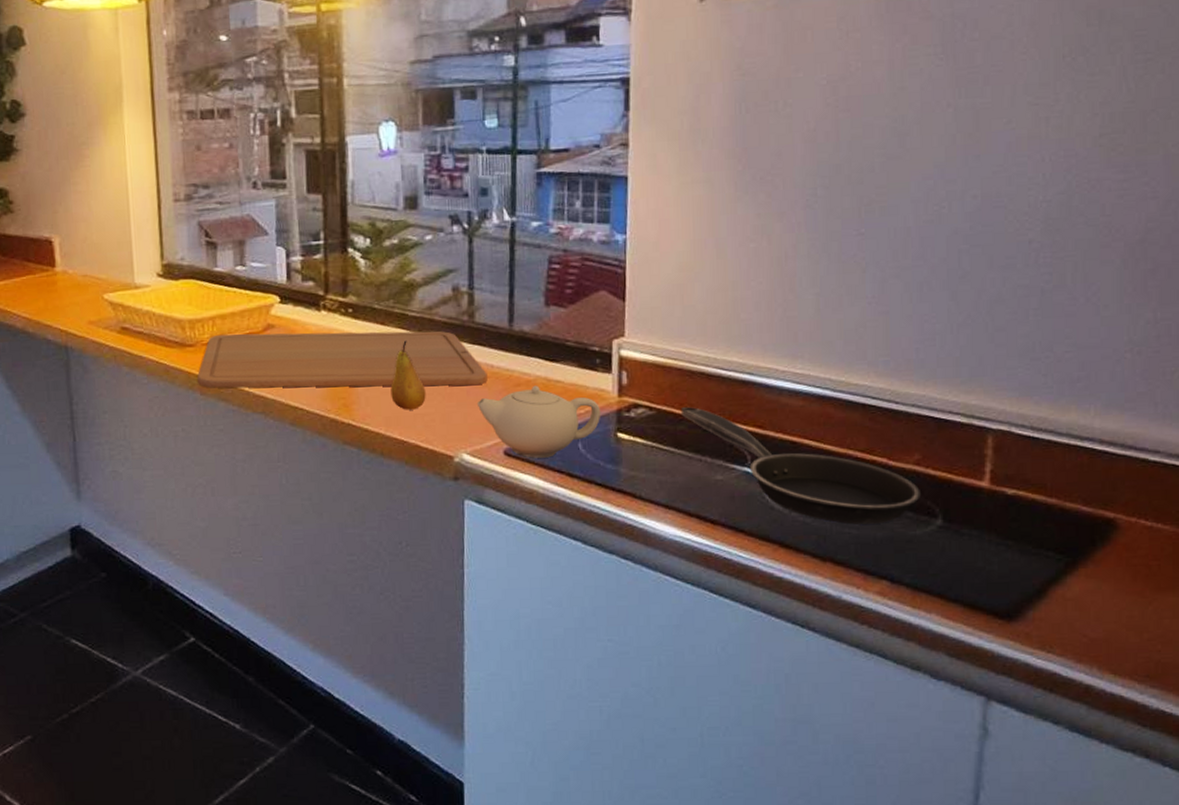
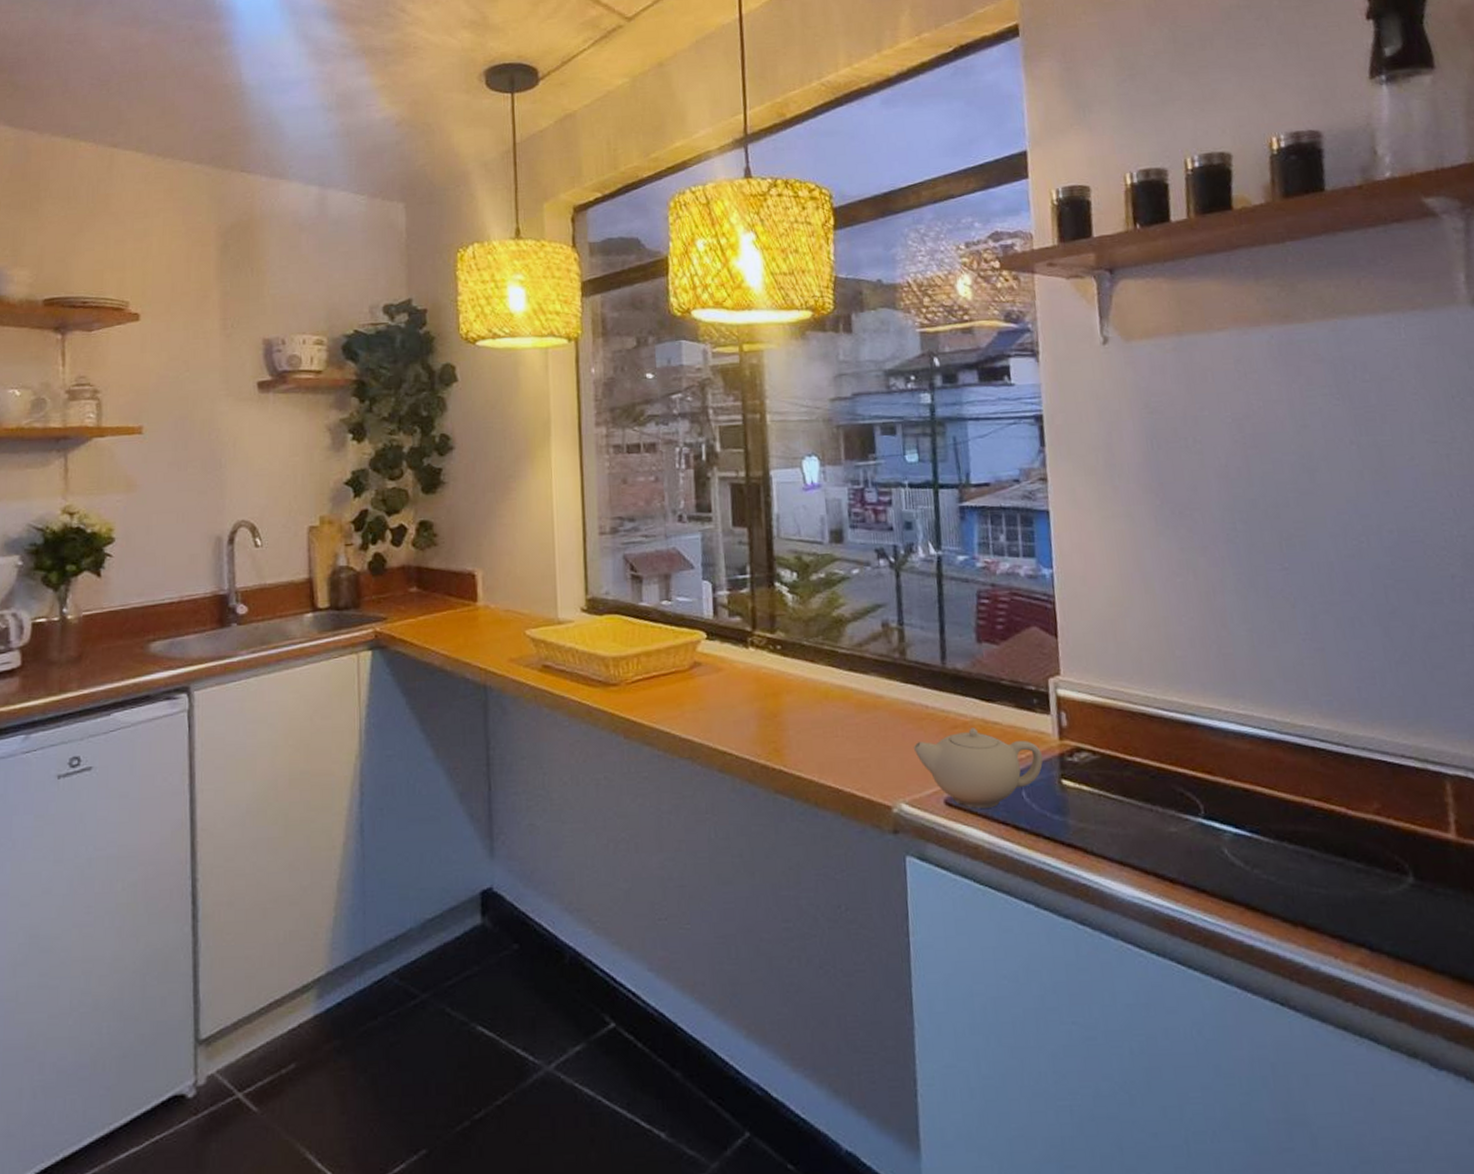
chopping board: present [197,331,488,389] -> none [621,669,923,732]
fruit: present [390,340,426,410] -> none [822,679,860,755]
frying pan: present [680,406,922,525] -> none [1125,750,1388,883]

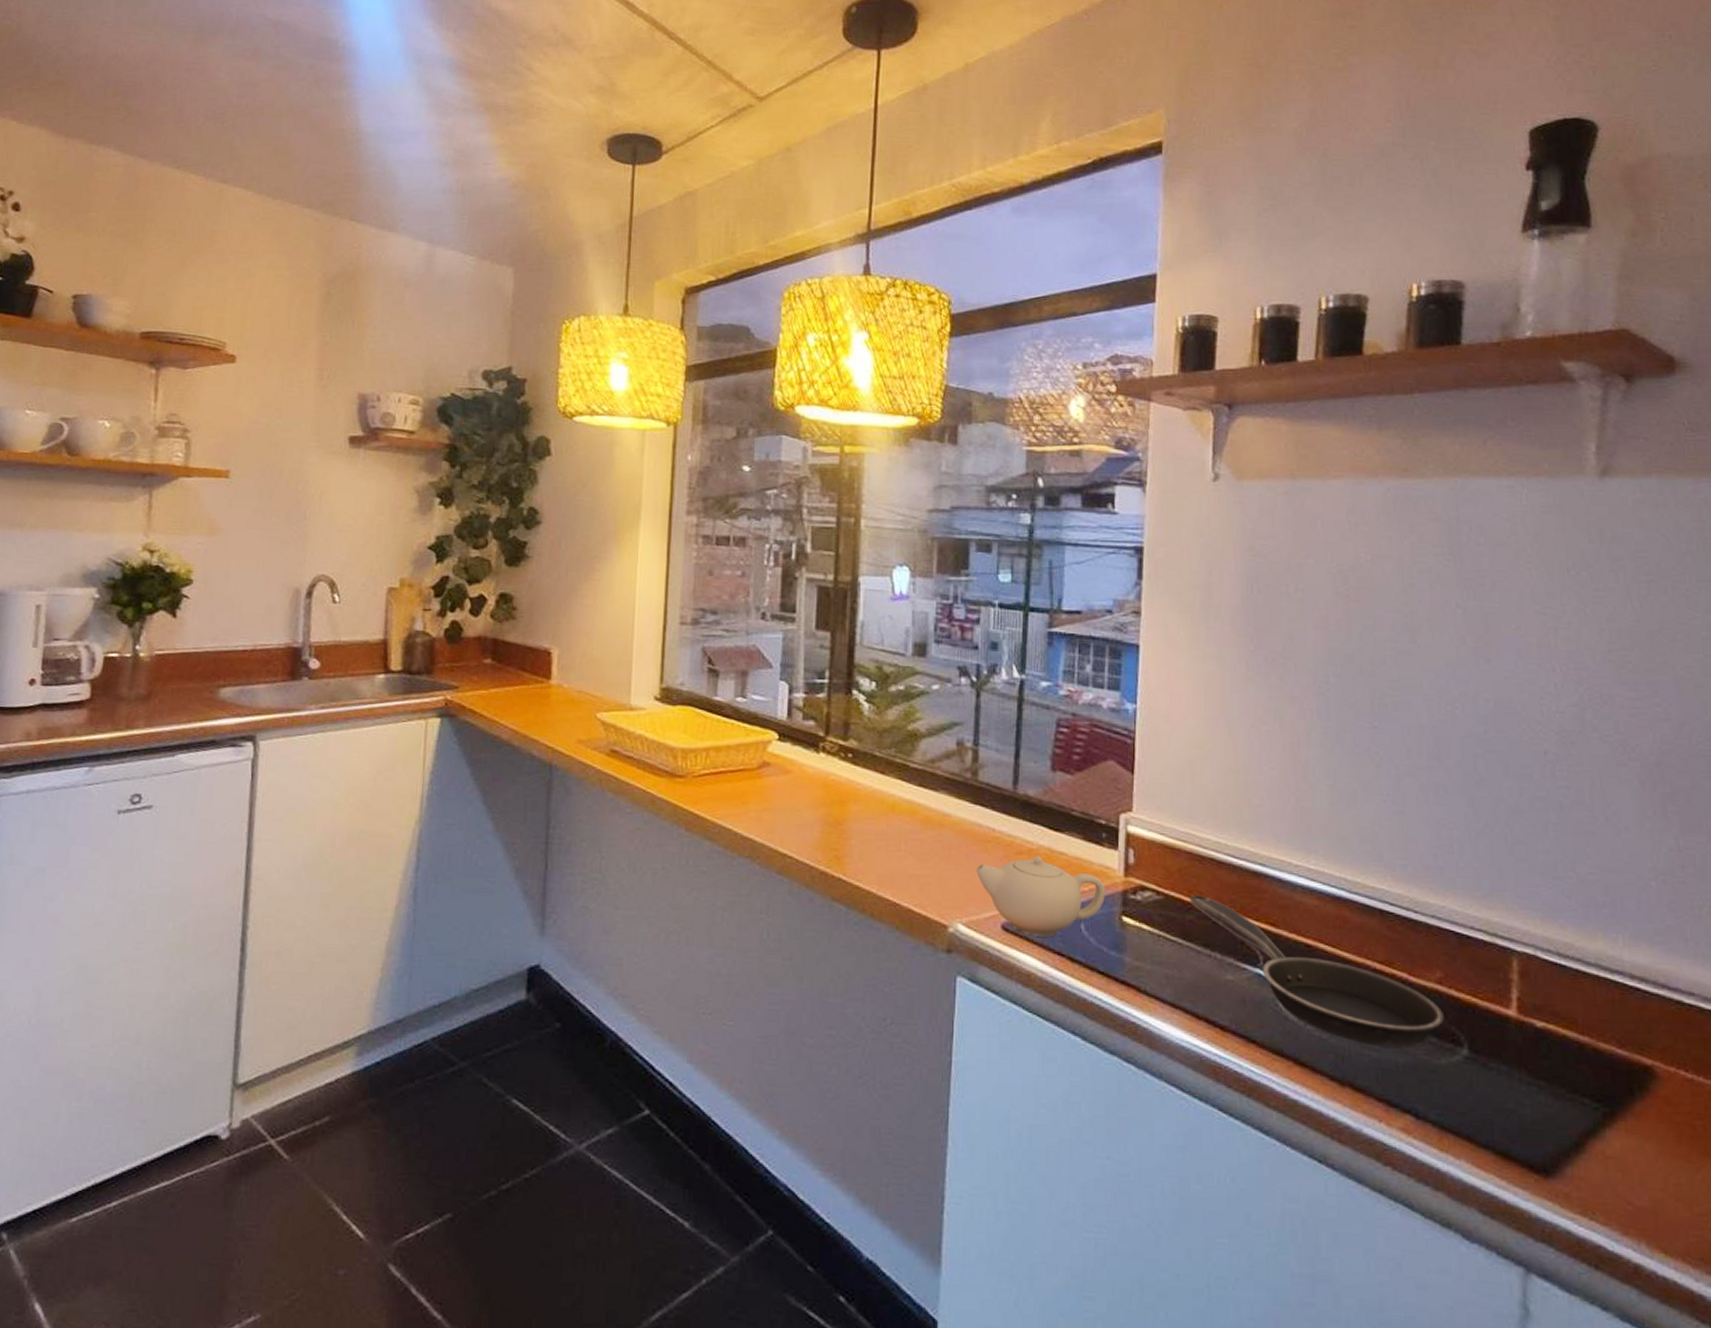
frying pan: none [1125,750,1388,883] -> present [1189,894,1445,1048]

